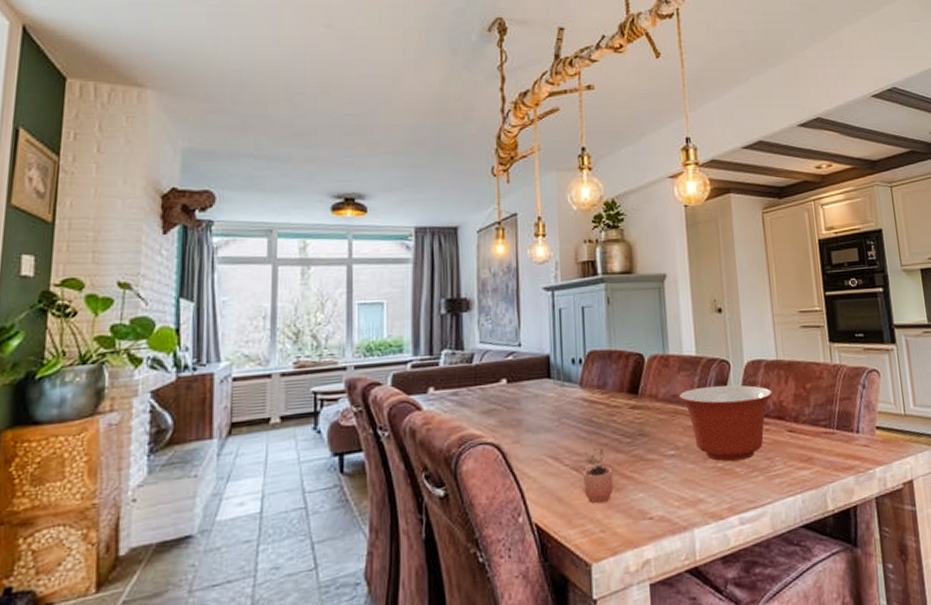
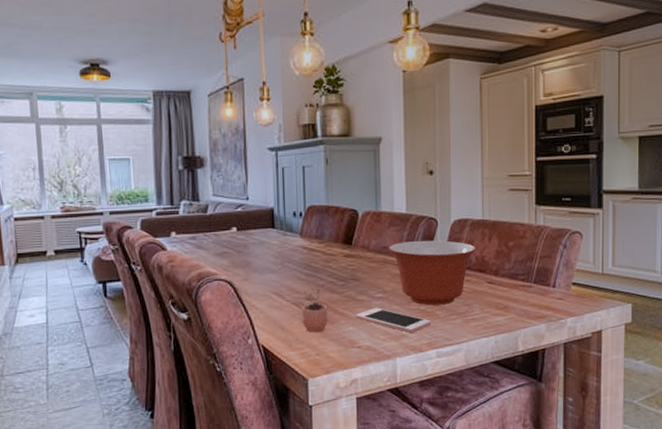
cell phone: none [646,467,731,497] -> present [356,308,431,334]

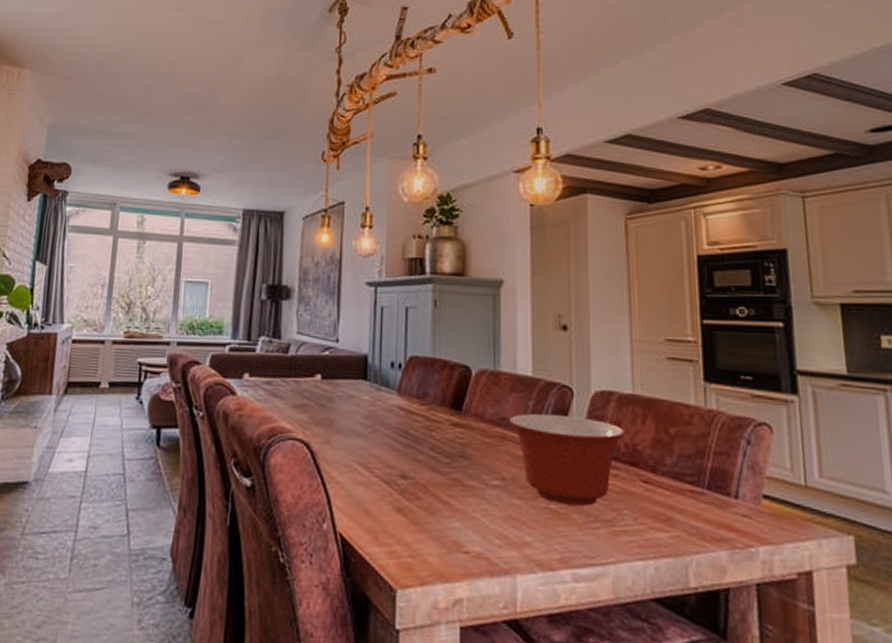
cocoa: present [301,285,328,333] -> none [393,460,427,525]
cell phone: present [356,308,431,334] -> none [464,499,565,542]

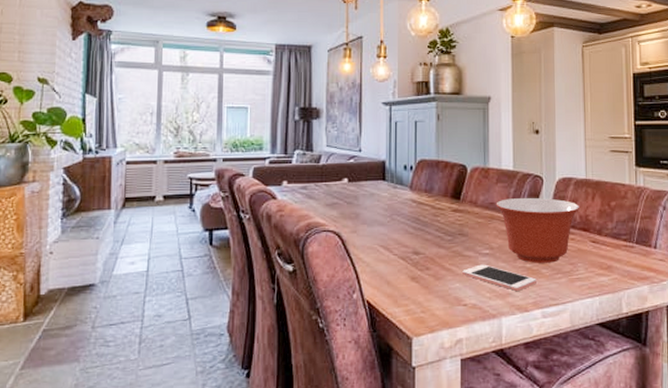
cell phone: none [464,499,565,542] -> present [462,264,536,292]

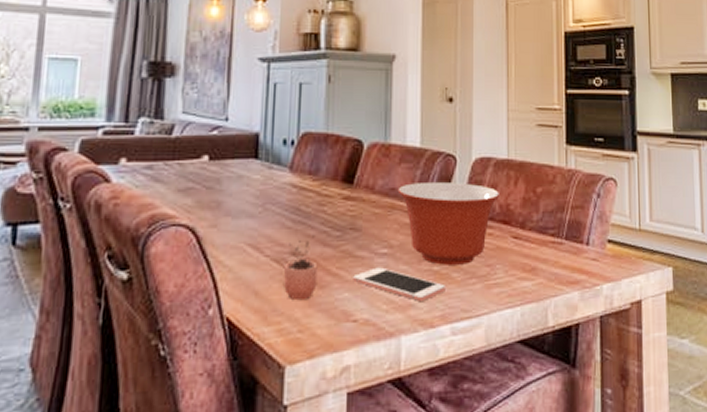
cocoa: none [408,239,435,289] -> present [283,235,318,301]

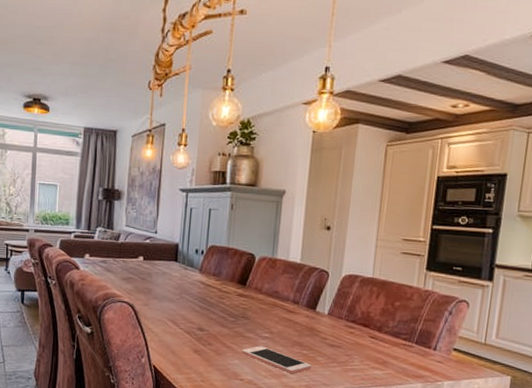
cocoa: present [283,235,318,301] -> none [192,319,217,361]
mixing bowl: present [397,181,501,265] -> none [279,289,363,352]

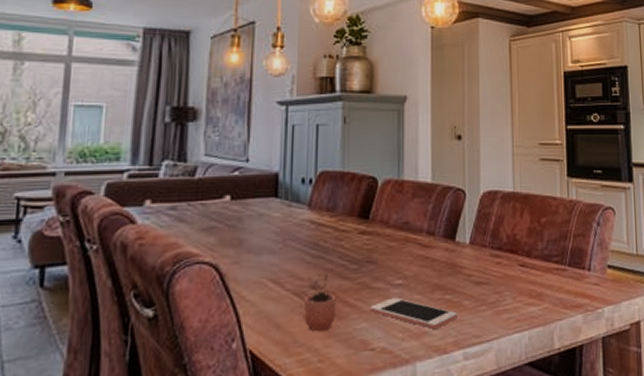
cocoa: none [192,319,217,361] -> present [303,269,336,332]

